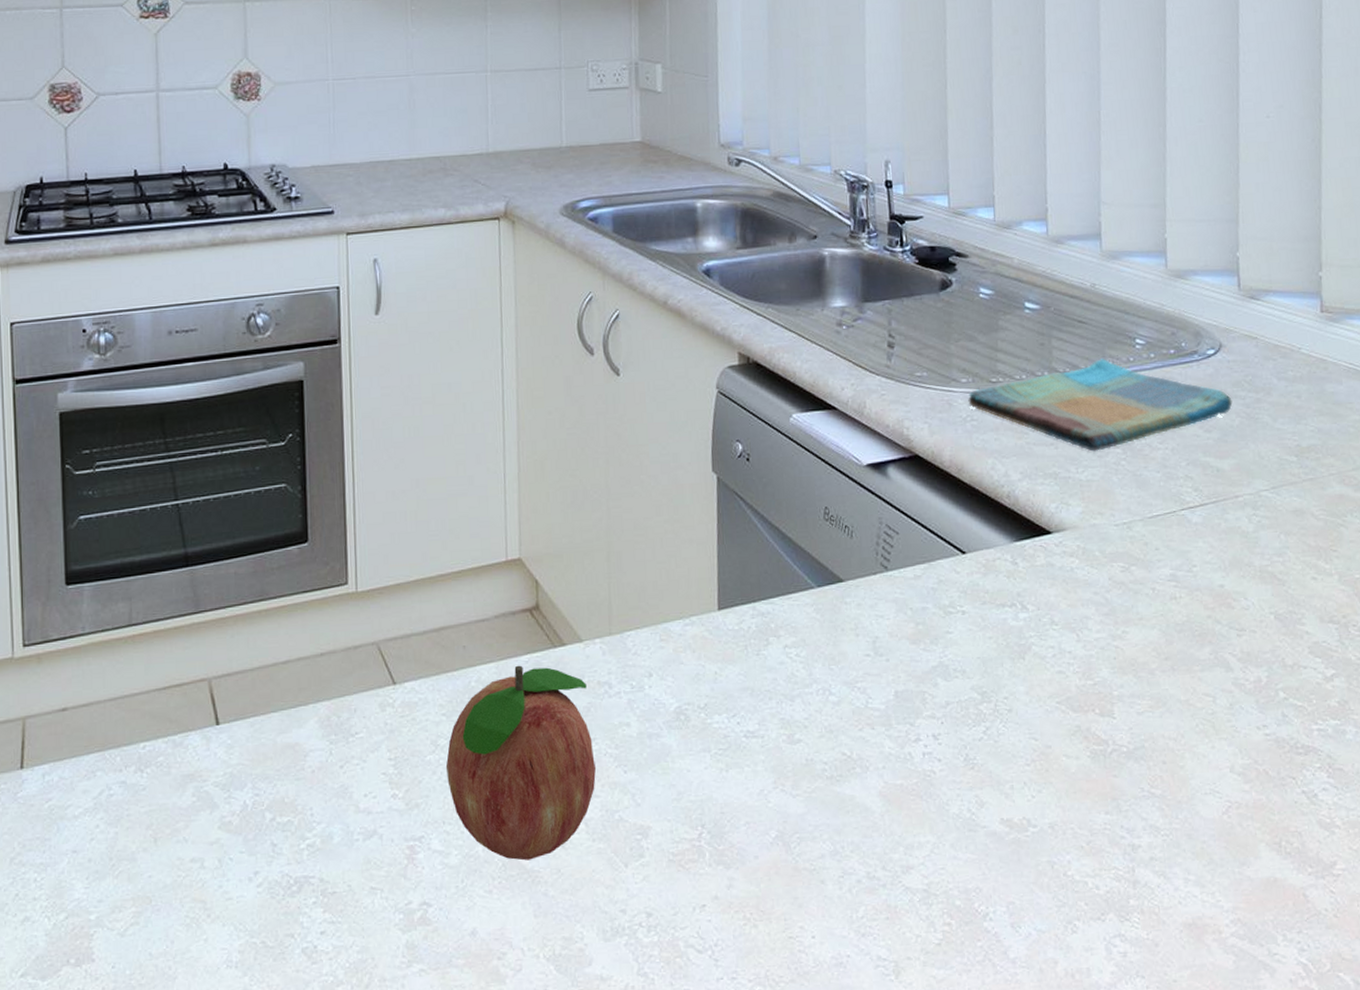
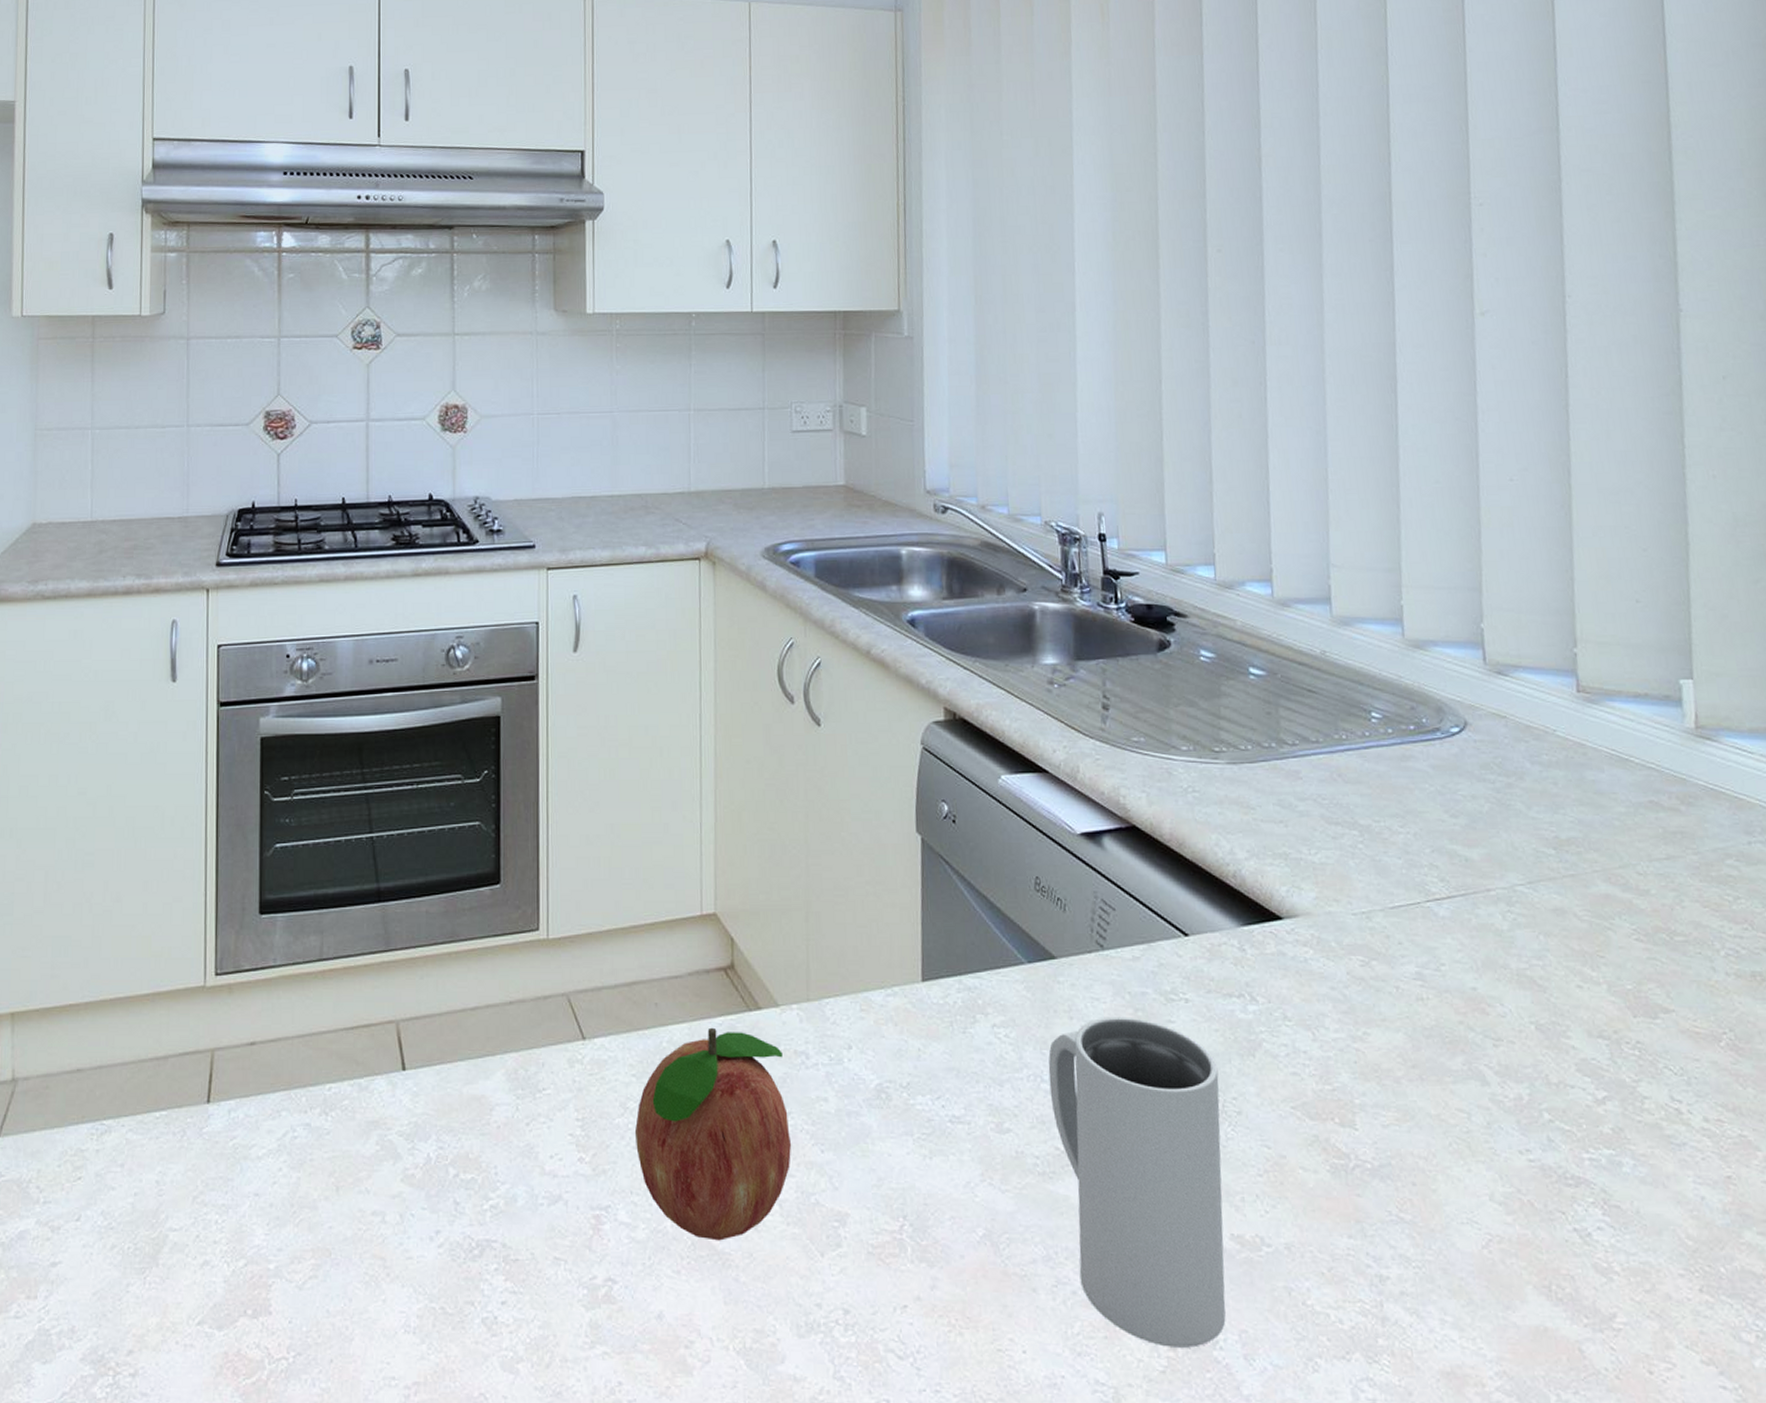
mug: none [836,630,996,923] -> present [1048,1017,1226,1348]
dish towel: present [968,358,1233,452] -> none [1189,732,1481,832]

